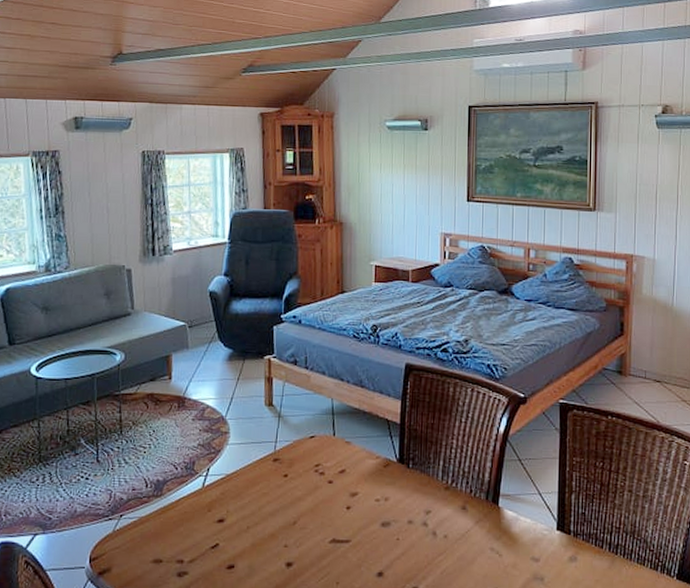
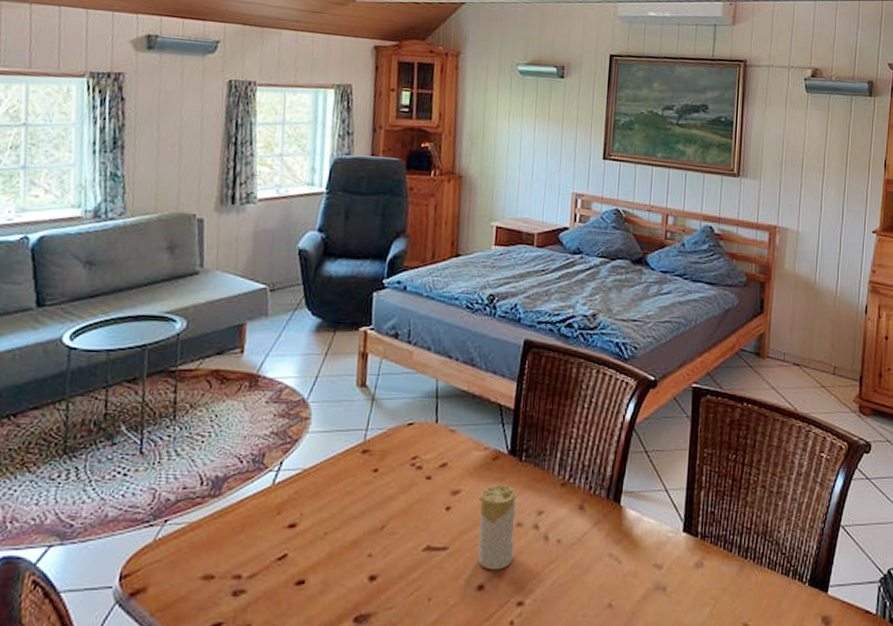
candle: none [375,488,407,561] -> present [478,485,516,571]

